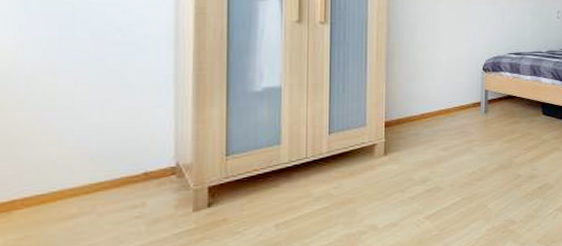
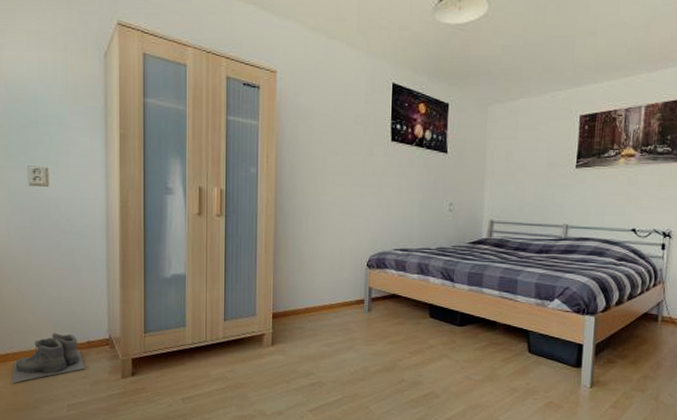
boots: none [19,165,140,238] -> present [12,333,86,383]

